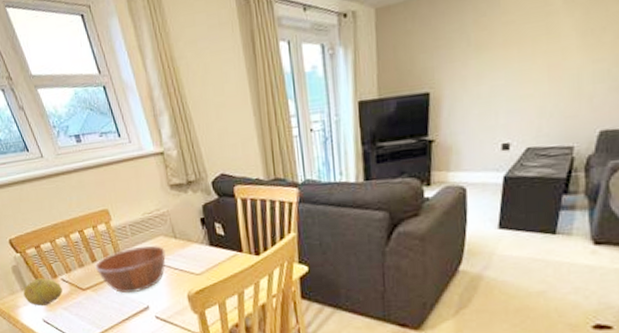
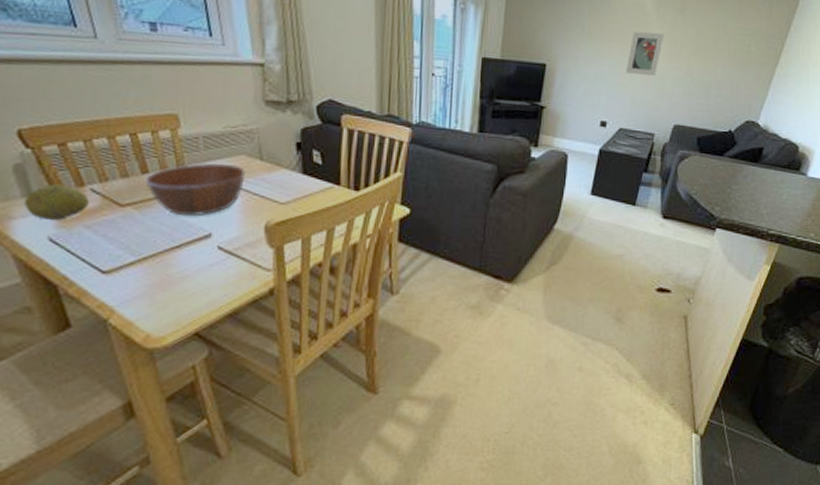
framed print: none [527,21,577,81] -> present [625,31,665,76]

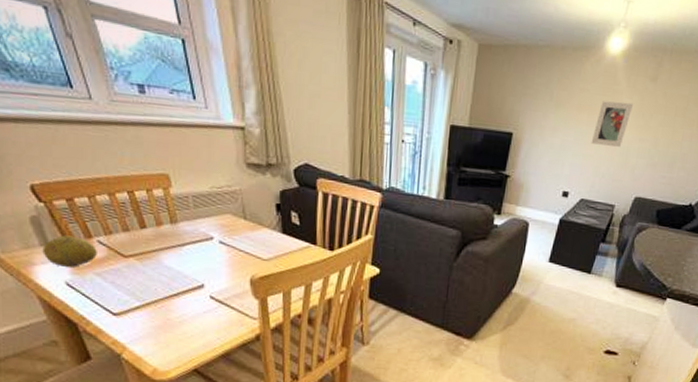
bowl: present [145,163,245,217] -> none [144,220,231,269]

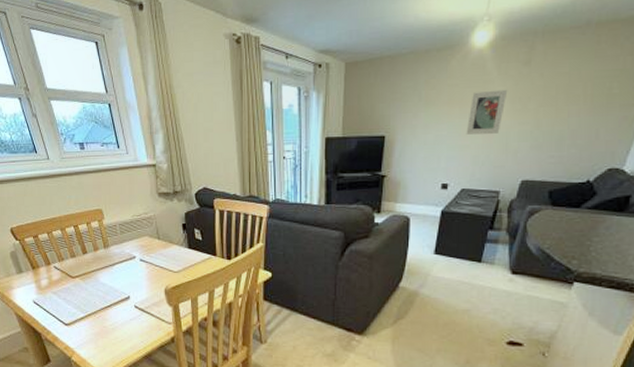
fruit: present [42,235,97,268] -> none [18,264,54,290]

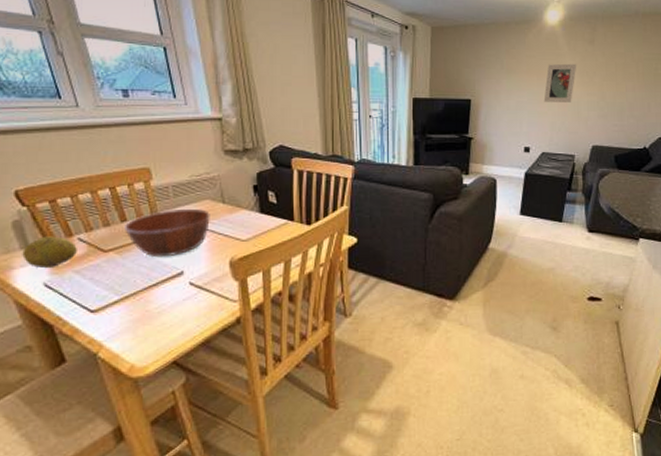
fruit: none [18,264,54,290] -> present [22,236,77,269]
bowl: none [86,244,149,284] -> present [125,209,210,258]

